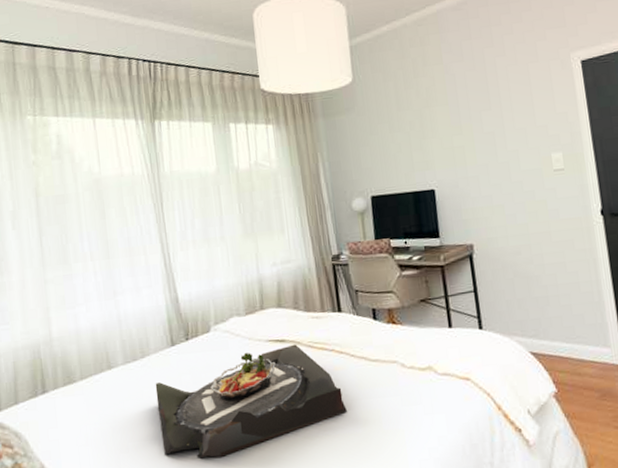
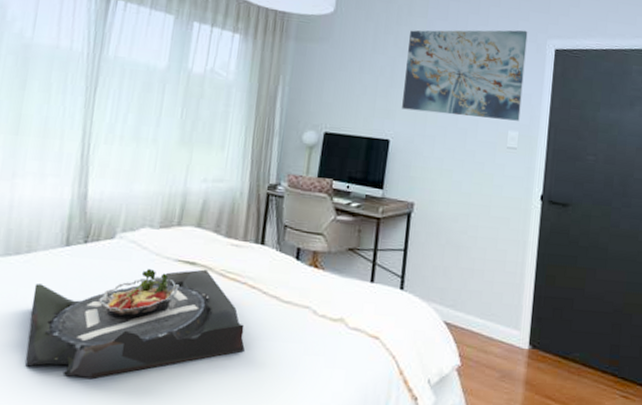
wall art: none [430,50,560,157] -> present [402,30,528,121]

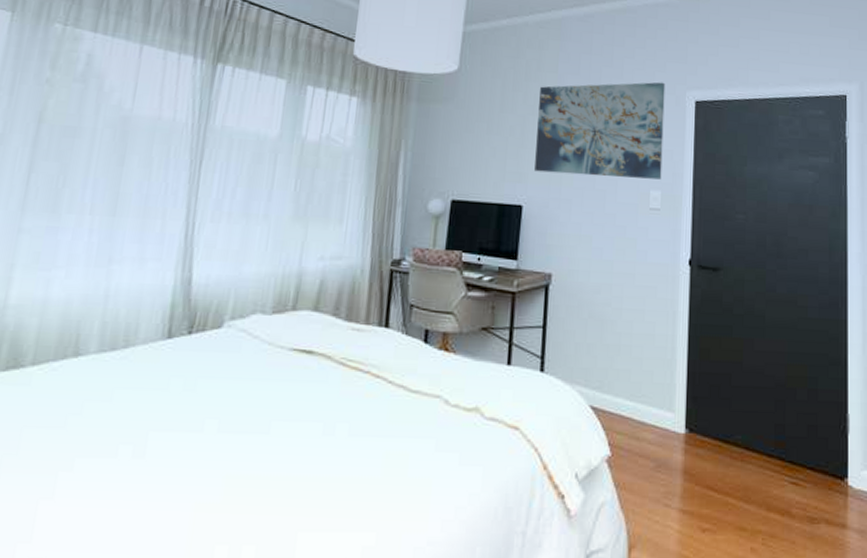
serving tray: present [25,269,245,380] -> none [121,358,369,492]

